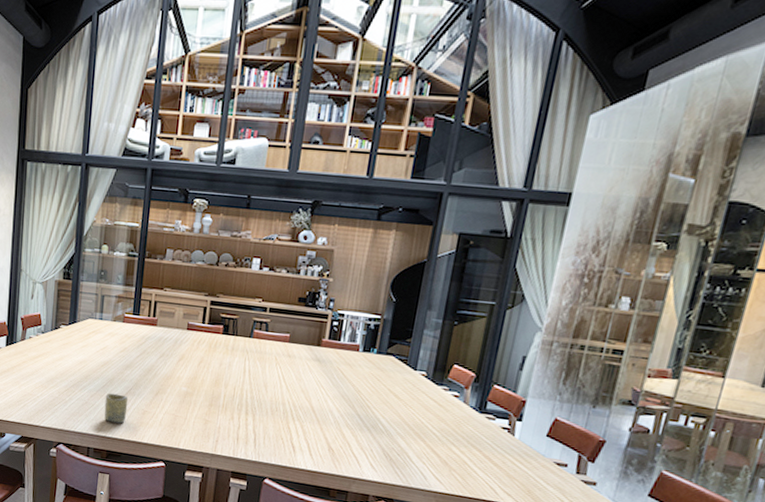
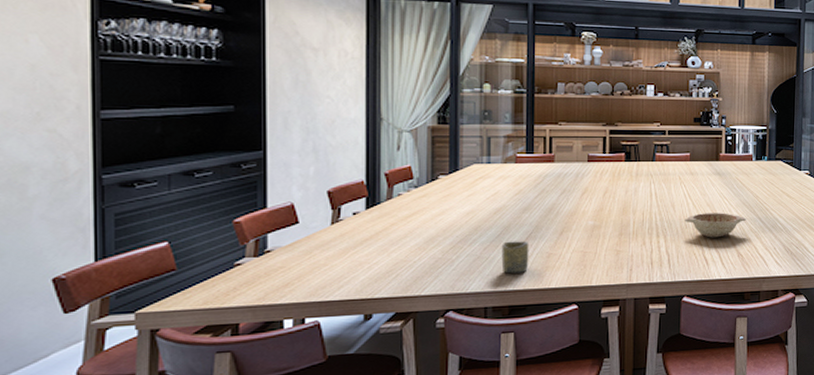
decorative bowl: none [276,398,343,427] -> present [684,213,746,238]

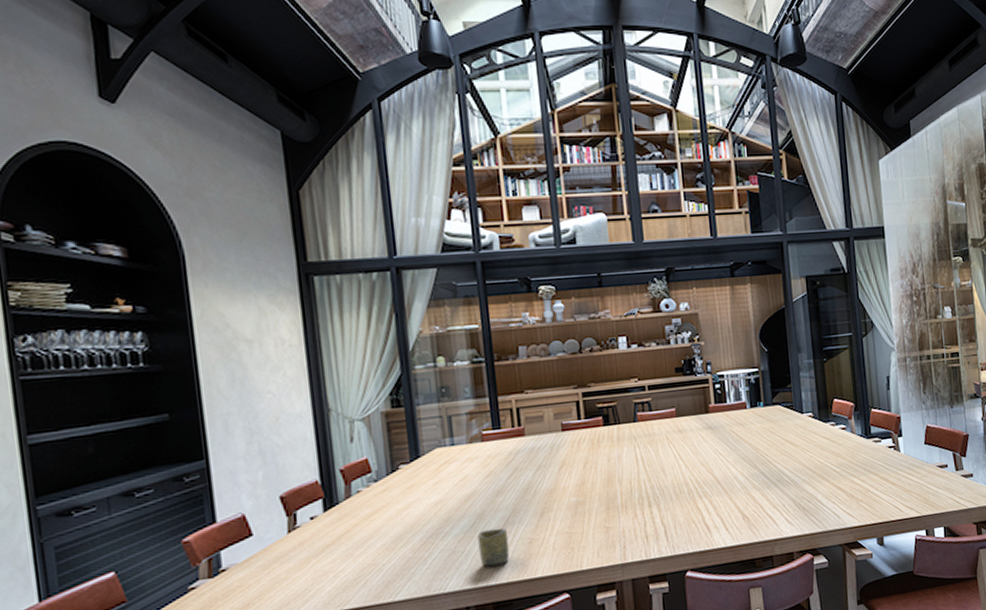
decorative bowl: present [684,213,746,238] -> none [678,471,747,502]

